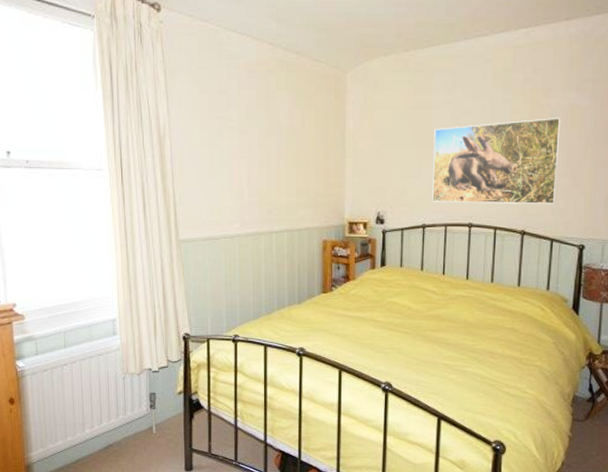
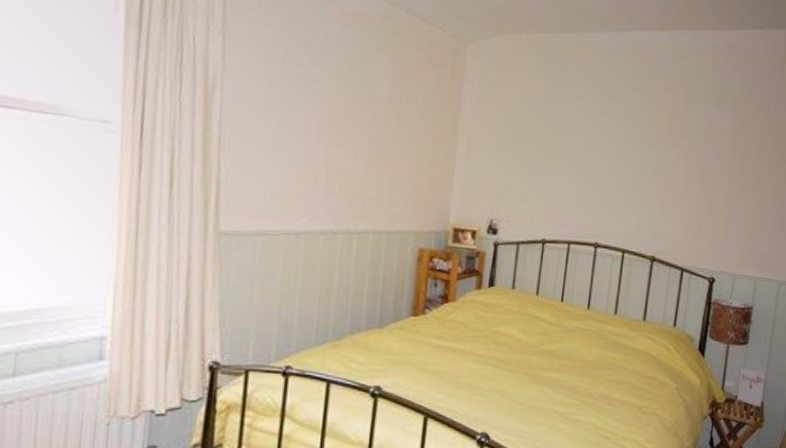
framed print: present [432,118,561,204] -> none [556,127,700,229]

